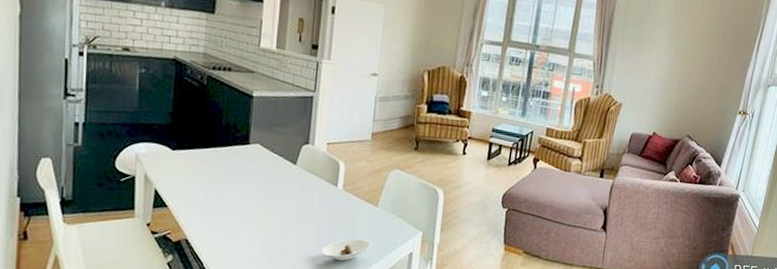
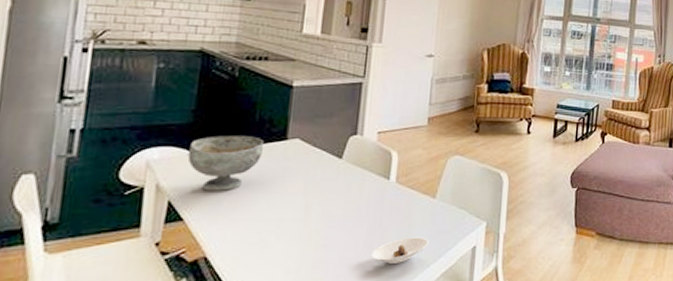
bowl: none [168,136,230,185] -> present [187,135,264,191]

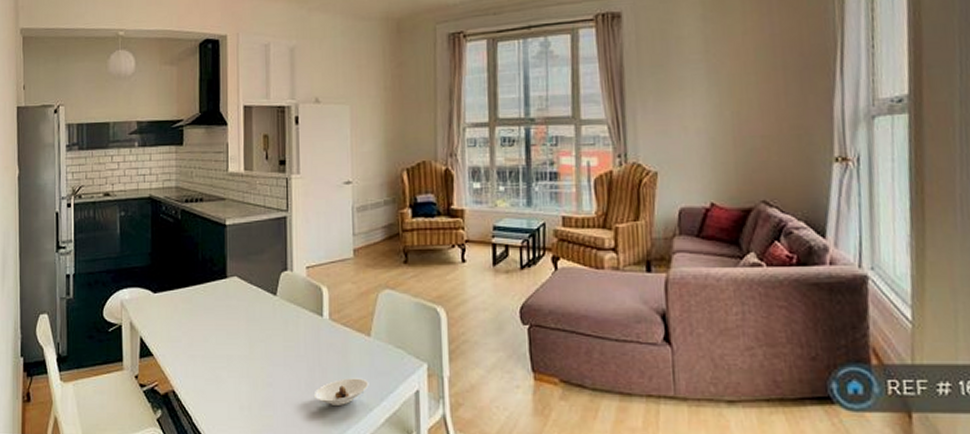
bowl: present [187,135,264,191] -> none [150,275,209,328]

